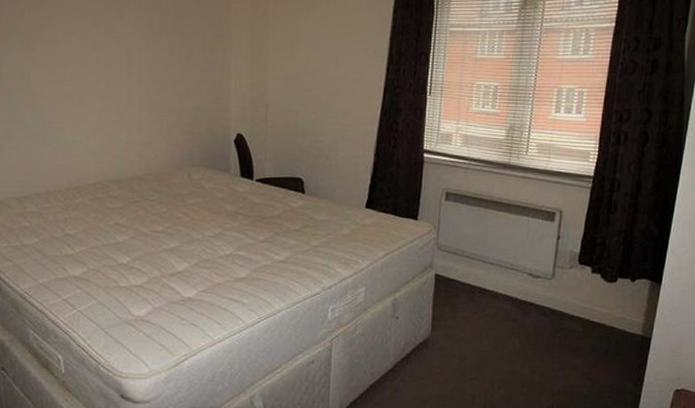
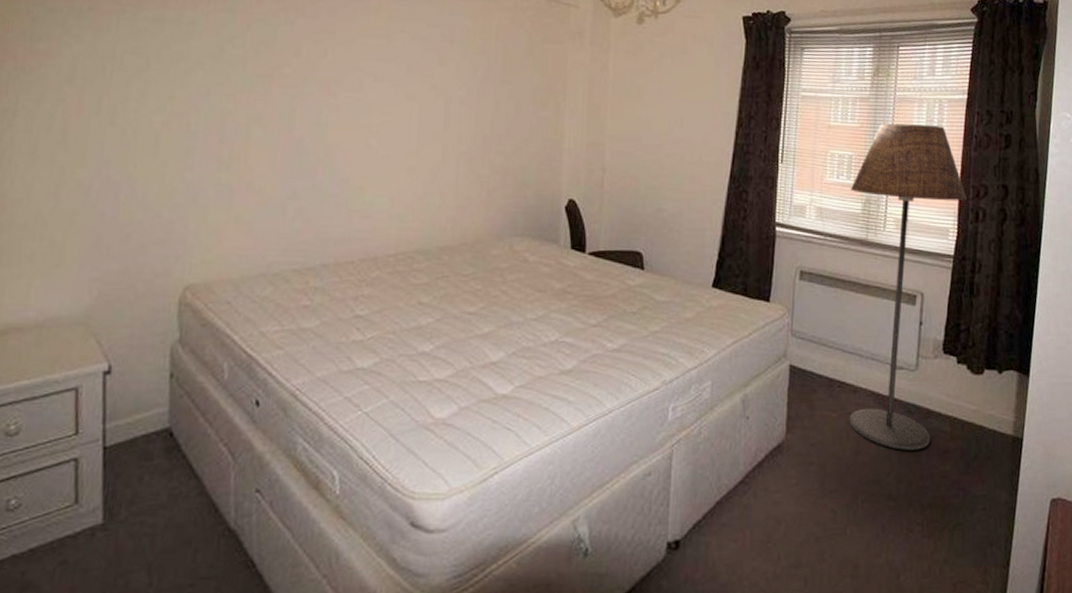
floor lamp: none [488,54,610,346] -> present [849,123,968,450]

